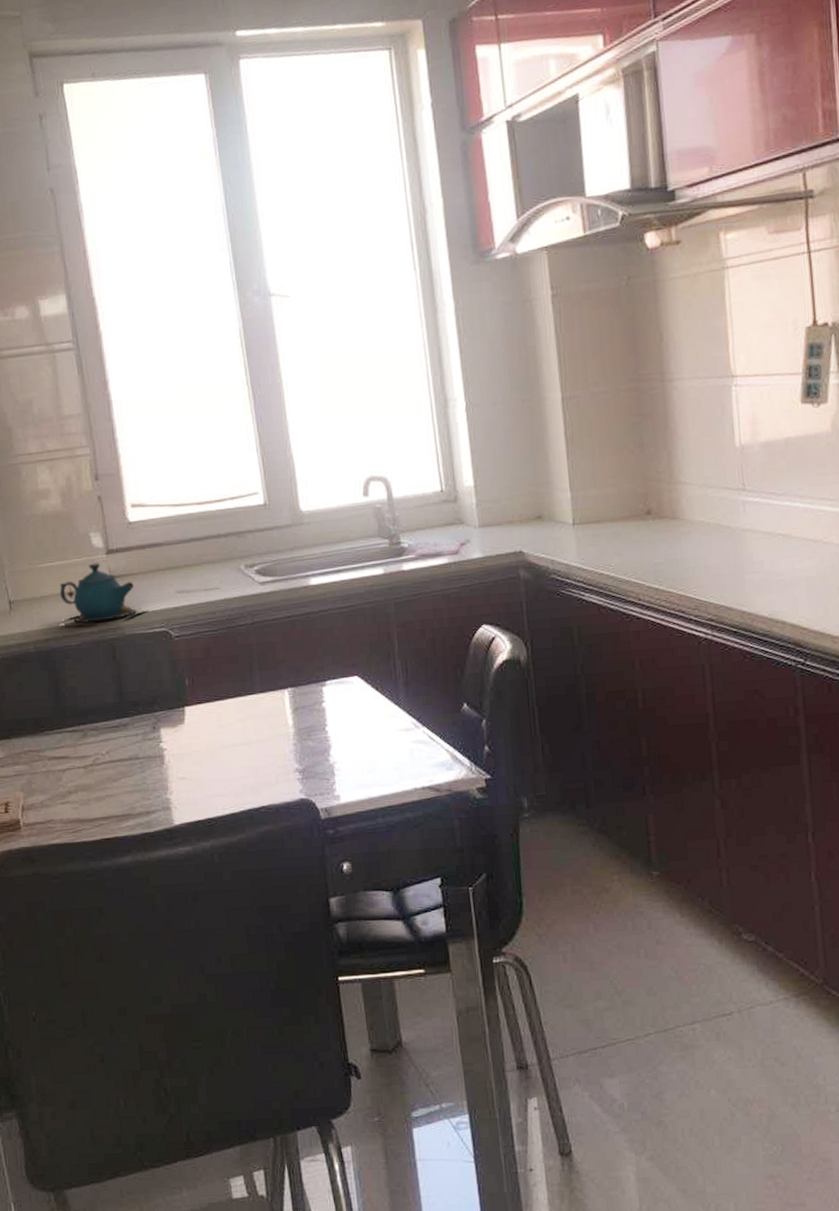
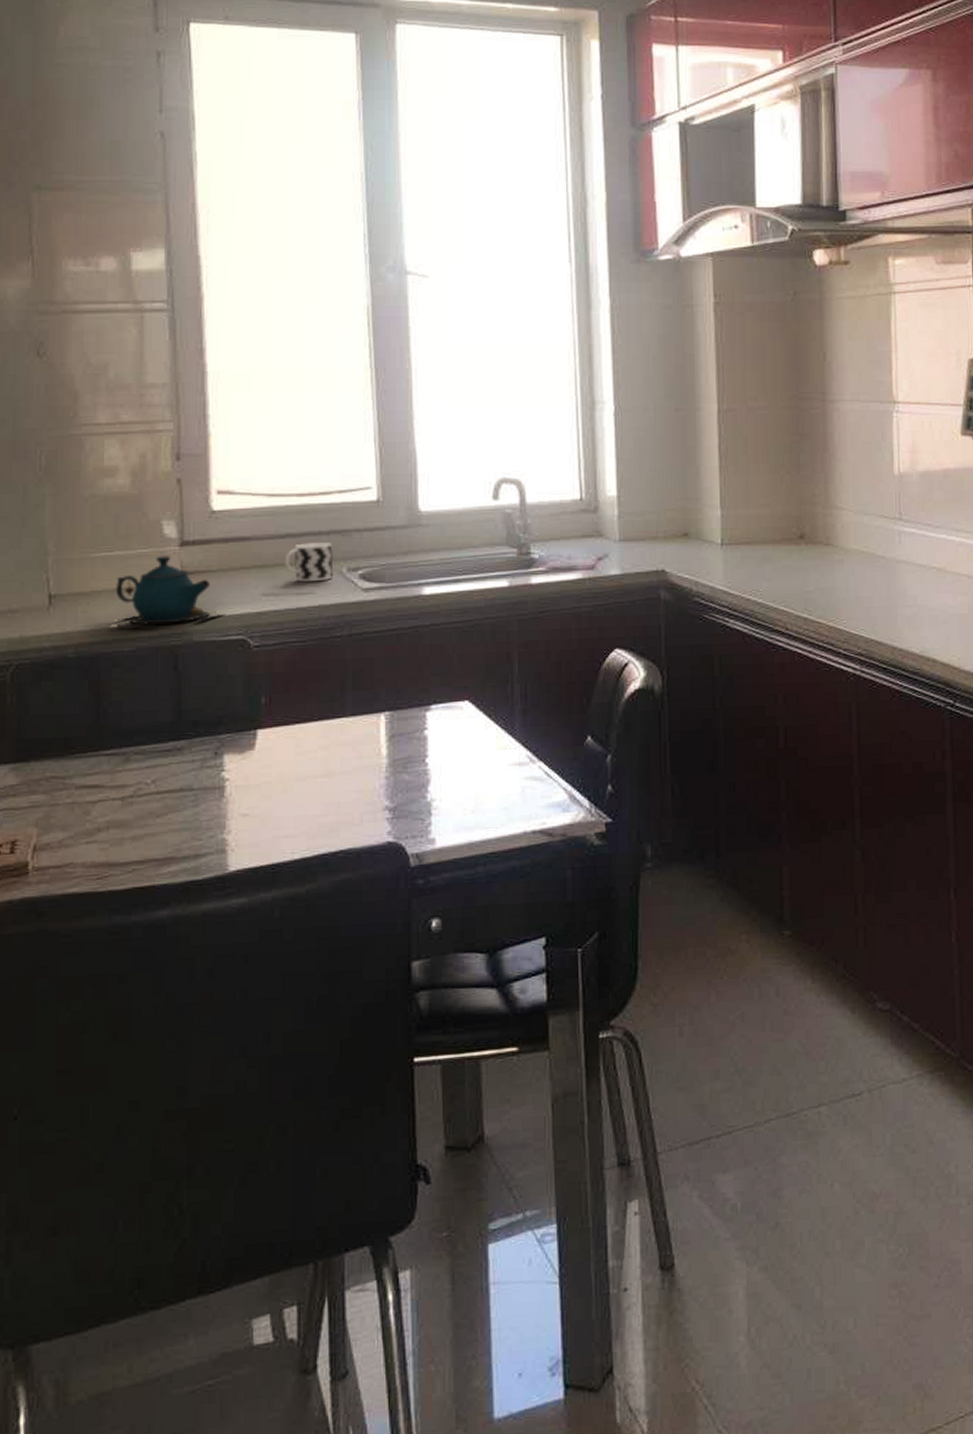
cup: none [192,543,234,580] -> present [285,542,334,582]

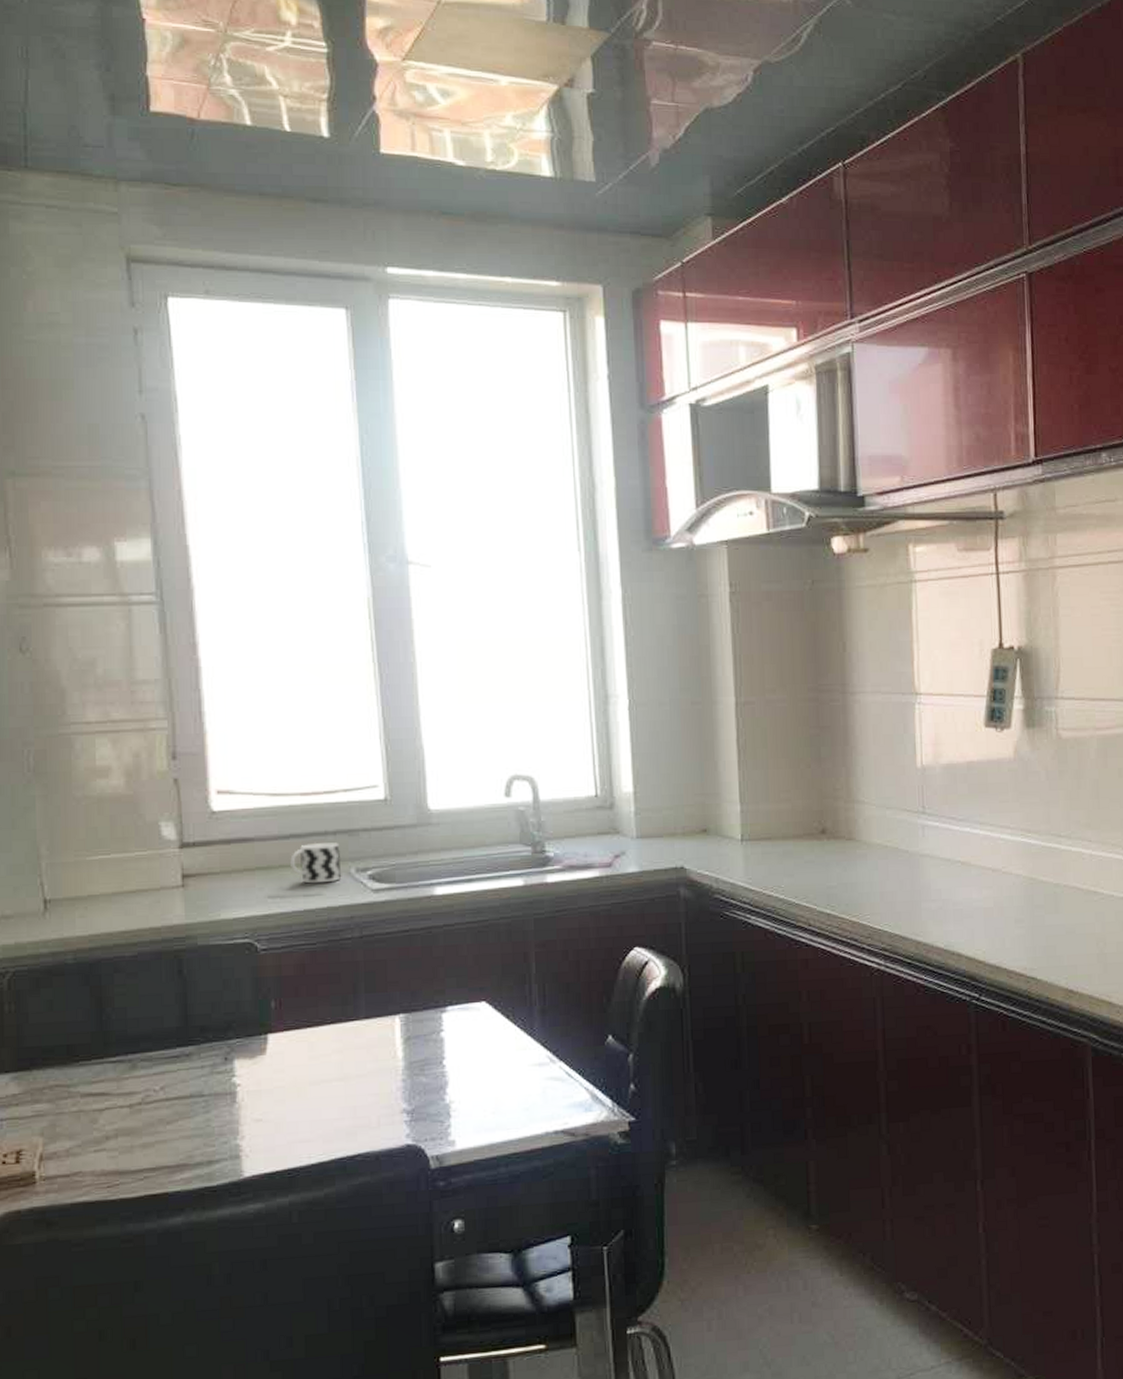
teapot: present [116,555,225,628] -> none [114,858,230,932]

